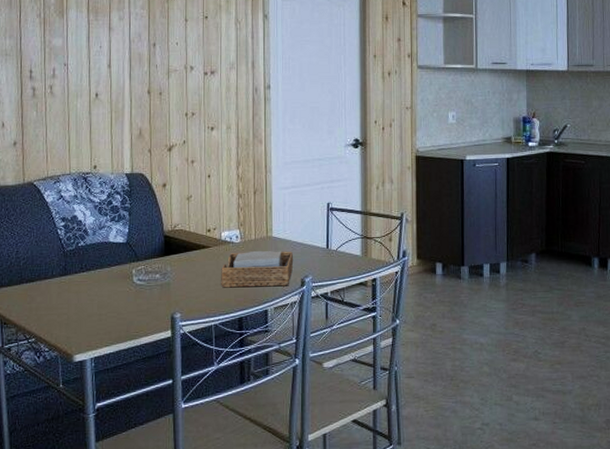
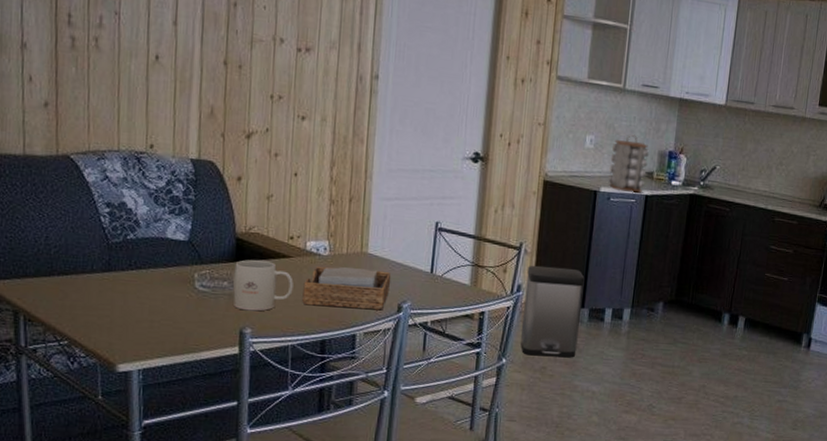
mug: none [163,253,213,298] -> present [232,259,294,312]
pedal bin: none [410,231,462,315] -> present [521,265,585,358]
spice rack: none [472,106,506,157] -> present [608,134,650,193]

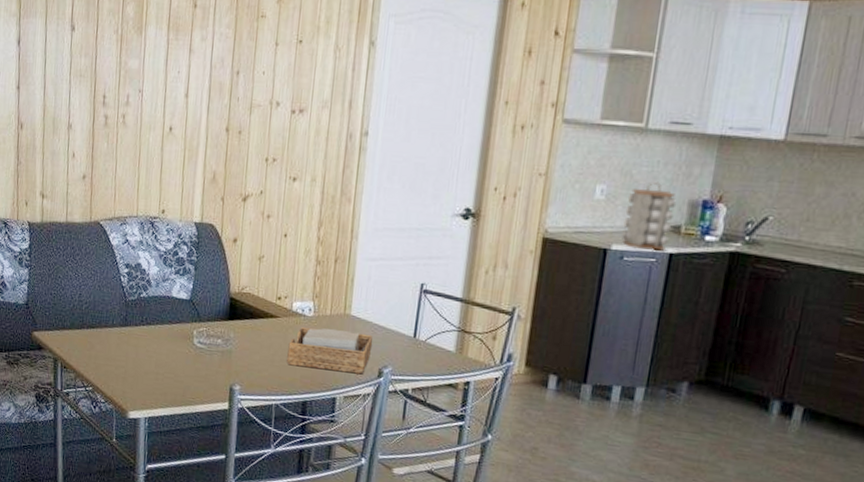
mug: present [232,259,294,312] -> none [225,318,280,370]
pedal bin: present [521,265,585,358] -> none [509,332,588,440]

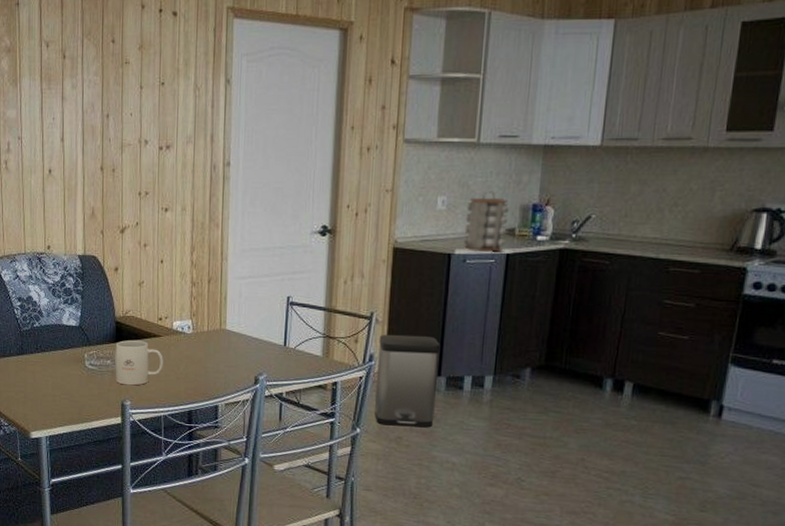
mug: none [225,318,280,370] -> present [114,340,163,386]
napkin holder: present [287,326,373,375] -> none [171,343,248,383]
pedal bin: none [509,332,588,440] -> present [375,334,441,428]

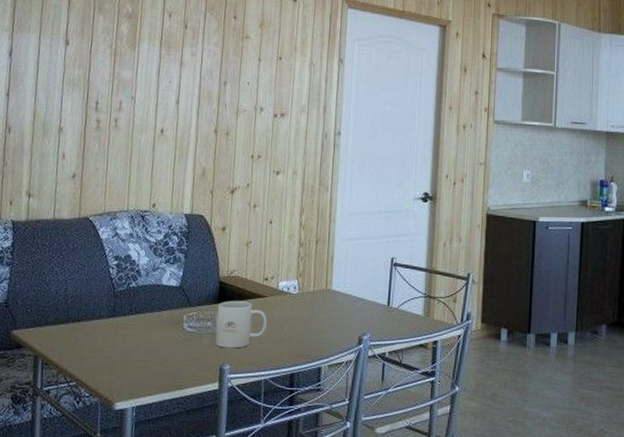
pedal bin: present [375,334,441,428] -> none [472,294,529,384]
spice rack: present [463,190,510,252] -> none [545,167,582,221]

